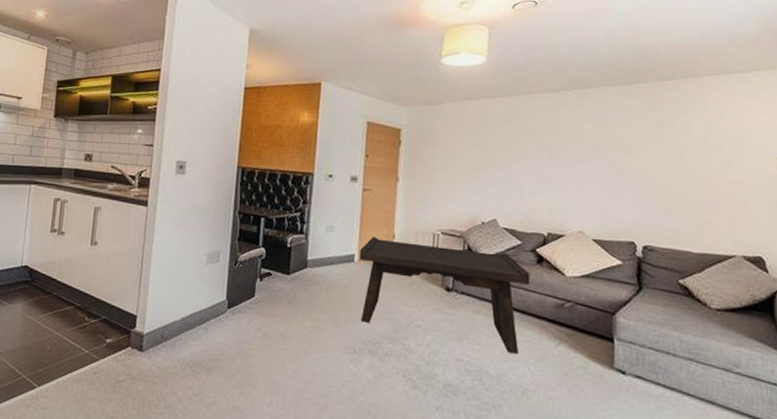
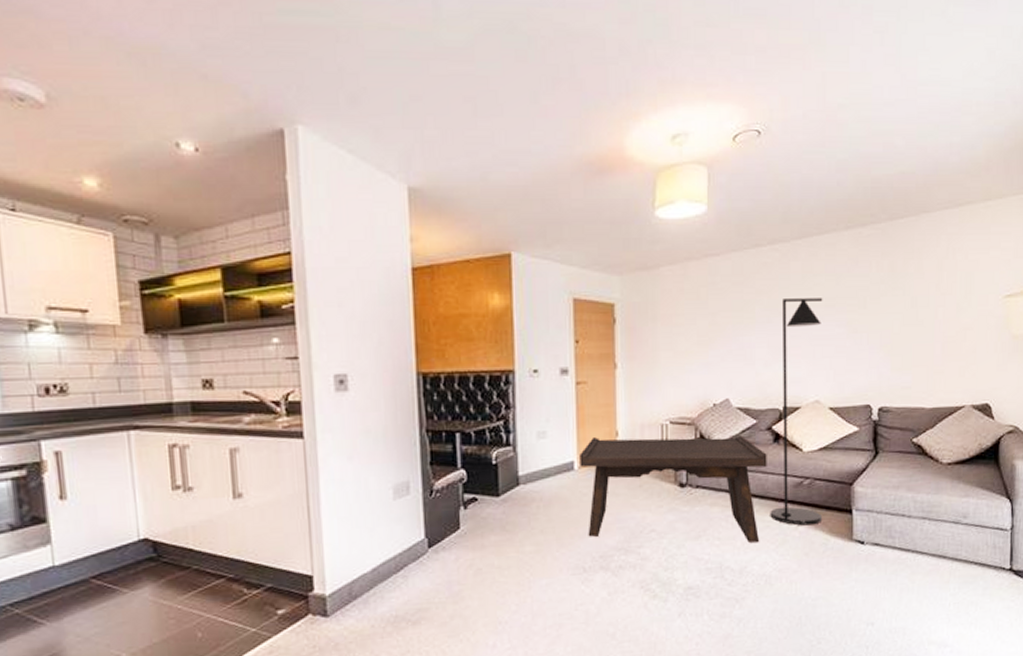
floor lamp: none [530,139,590,347] -> present [770,298,823,526]

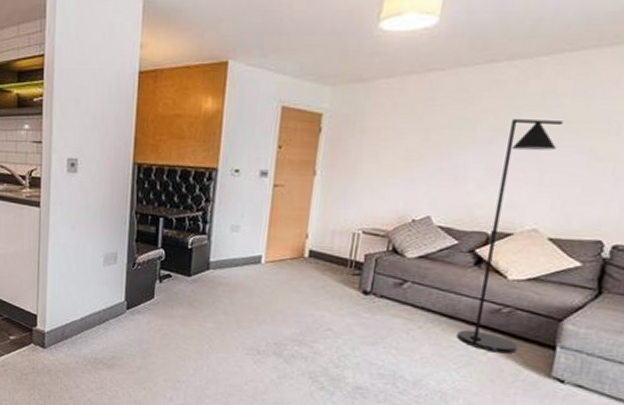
coffee table: present [580,435,767,543] -> none [266,237,465,360]

